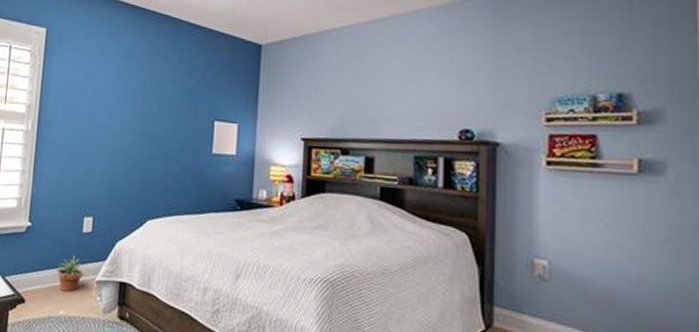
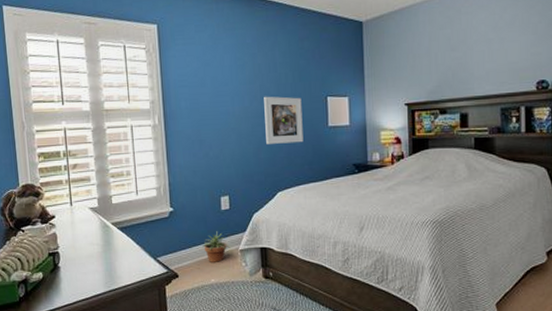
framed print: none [141,113,186,168] -> present [264,96,304,144]

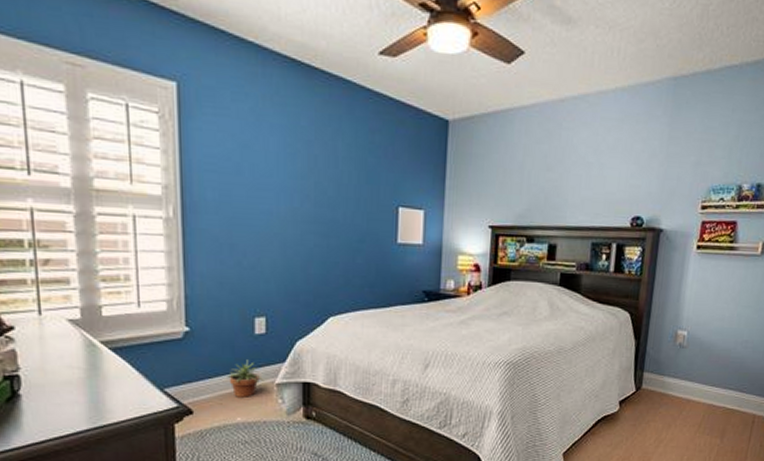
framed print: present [264,96,304,144] -> none [318,197,367,260]

